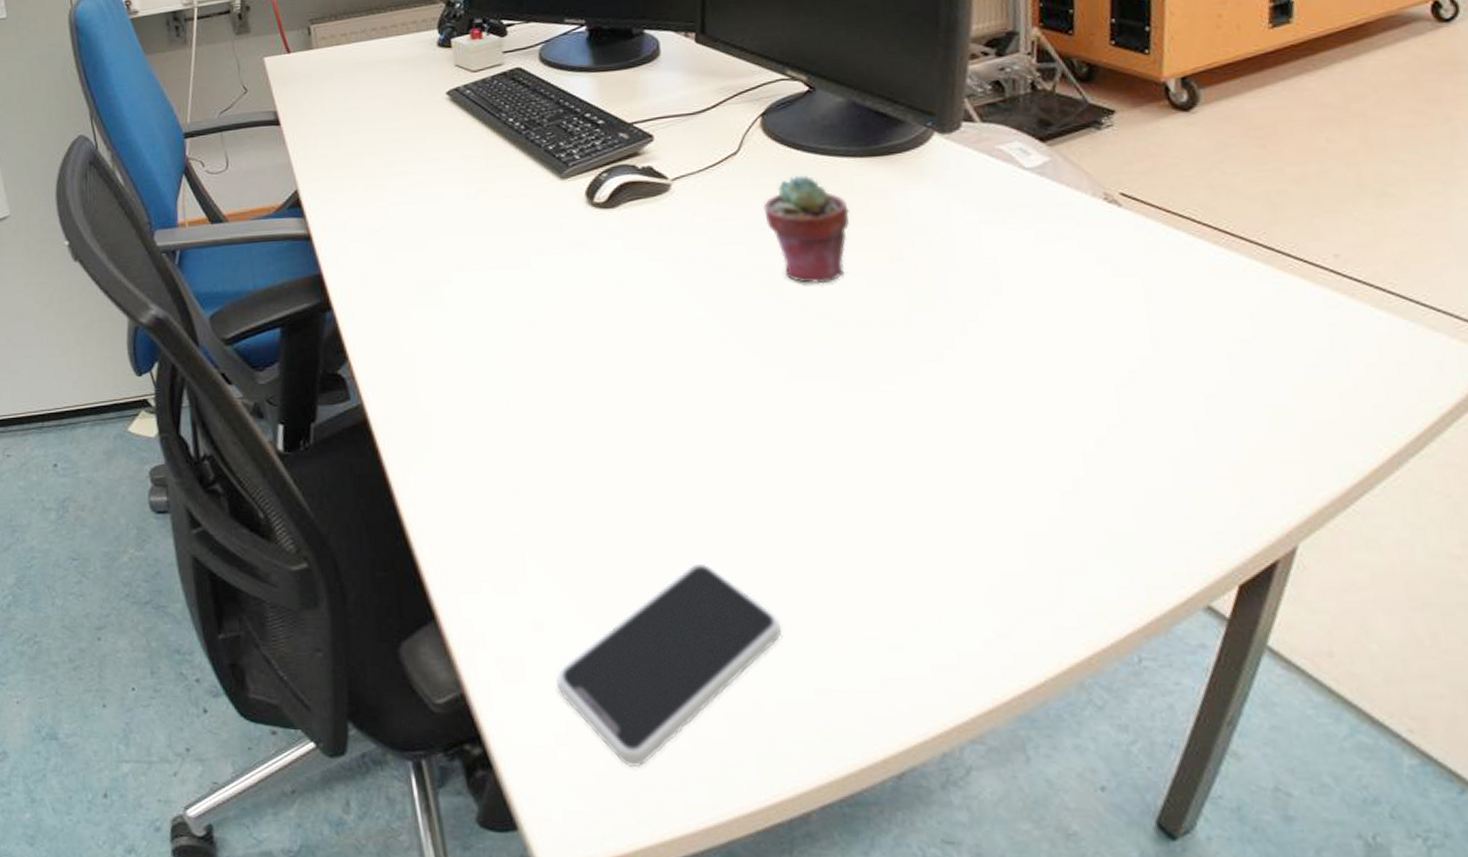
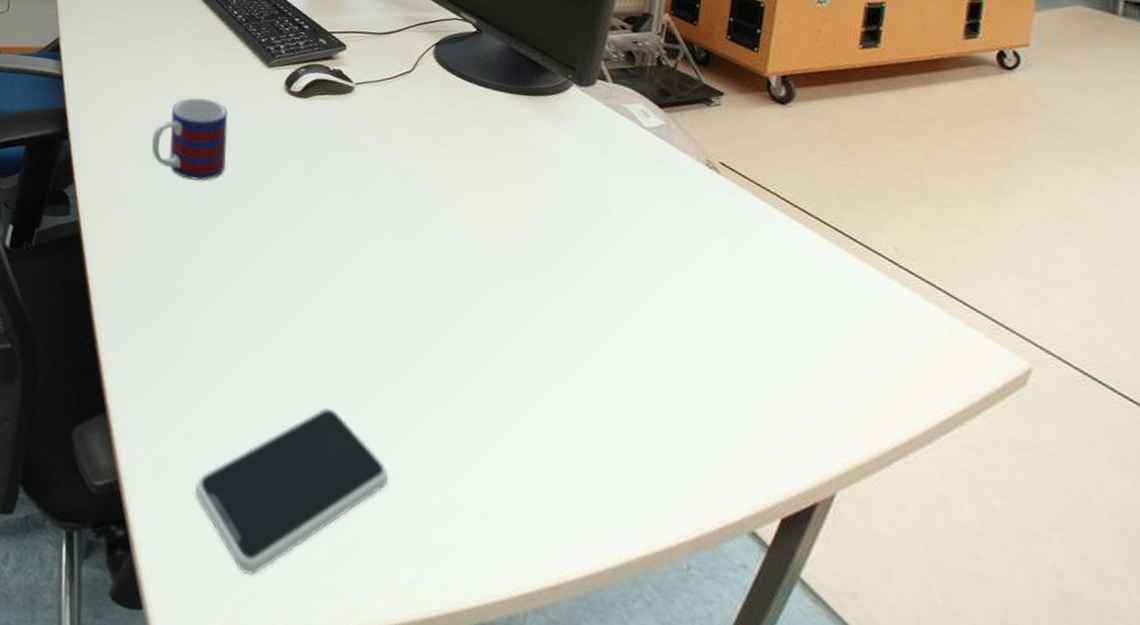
mug: none [434,230,530,331] -> present [151,98,228,181]
potted succulent: present [763,175,850,284] -> none [426,98,496,192]

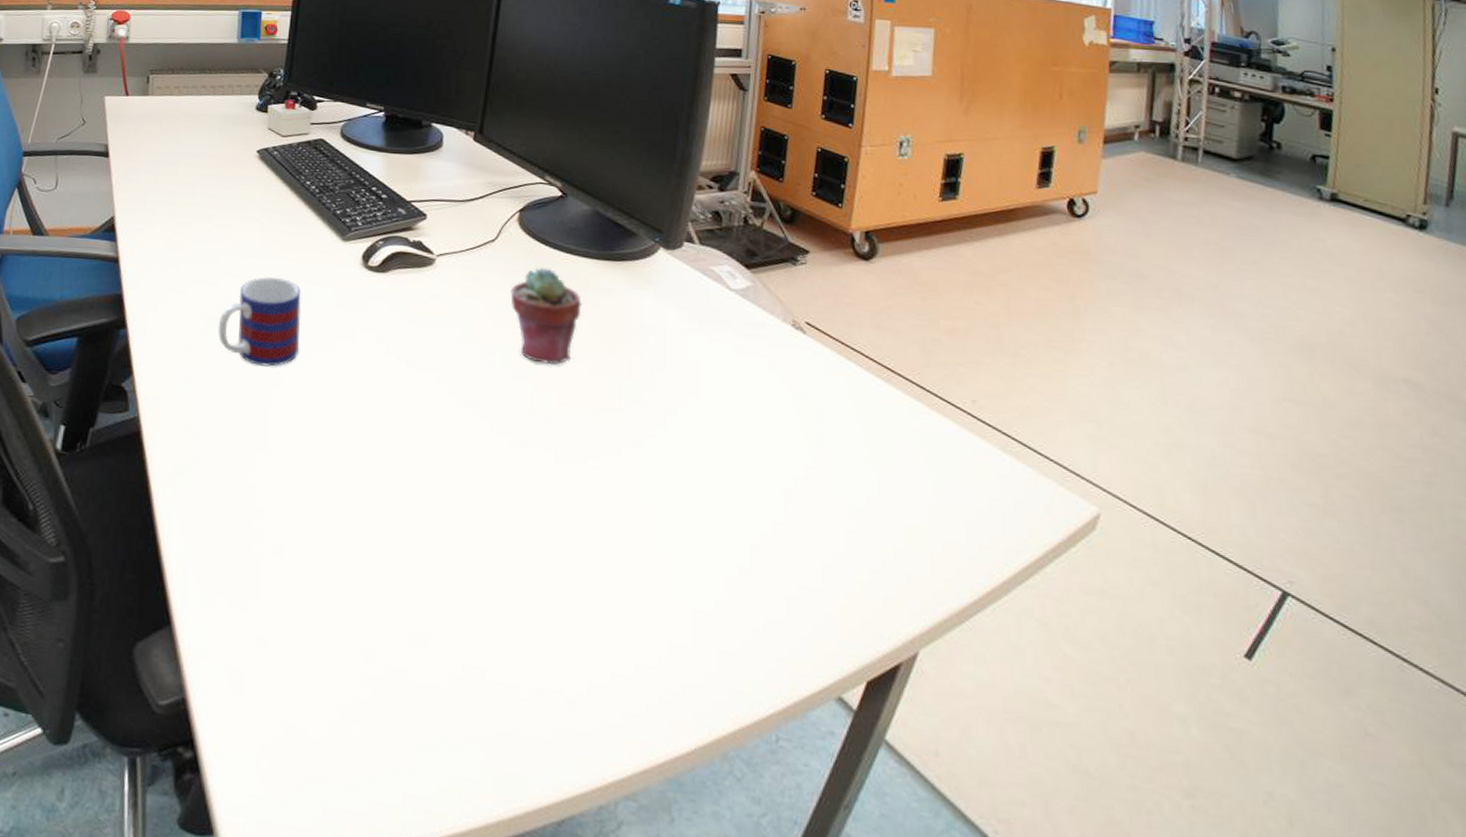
smartphone: present [195,407,389,575] -> none [270,602,475,788]
potted succulent: none [426,98,496,192] -> present [510,267,583,365]

